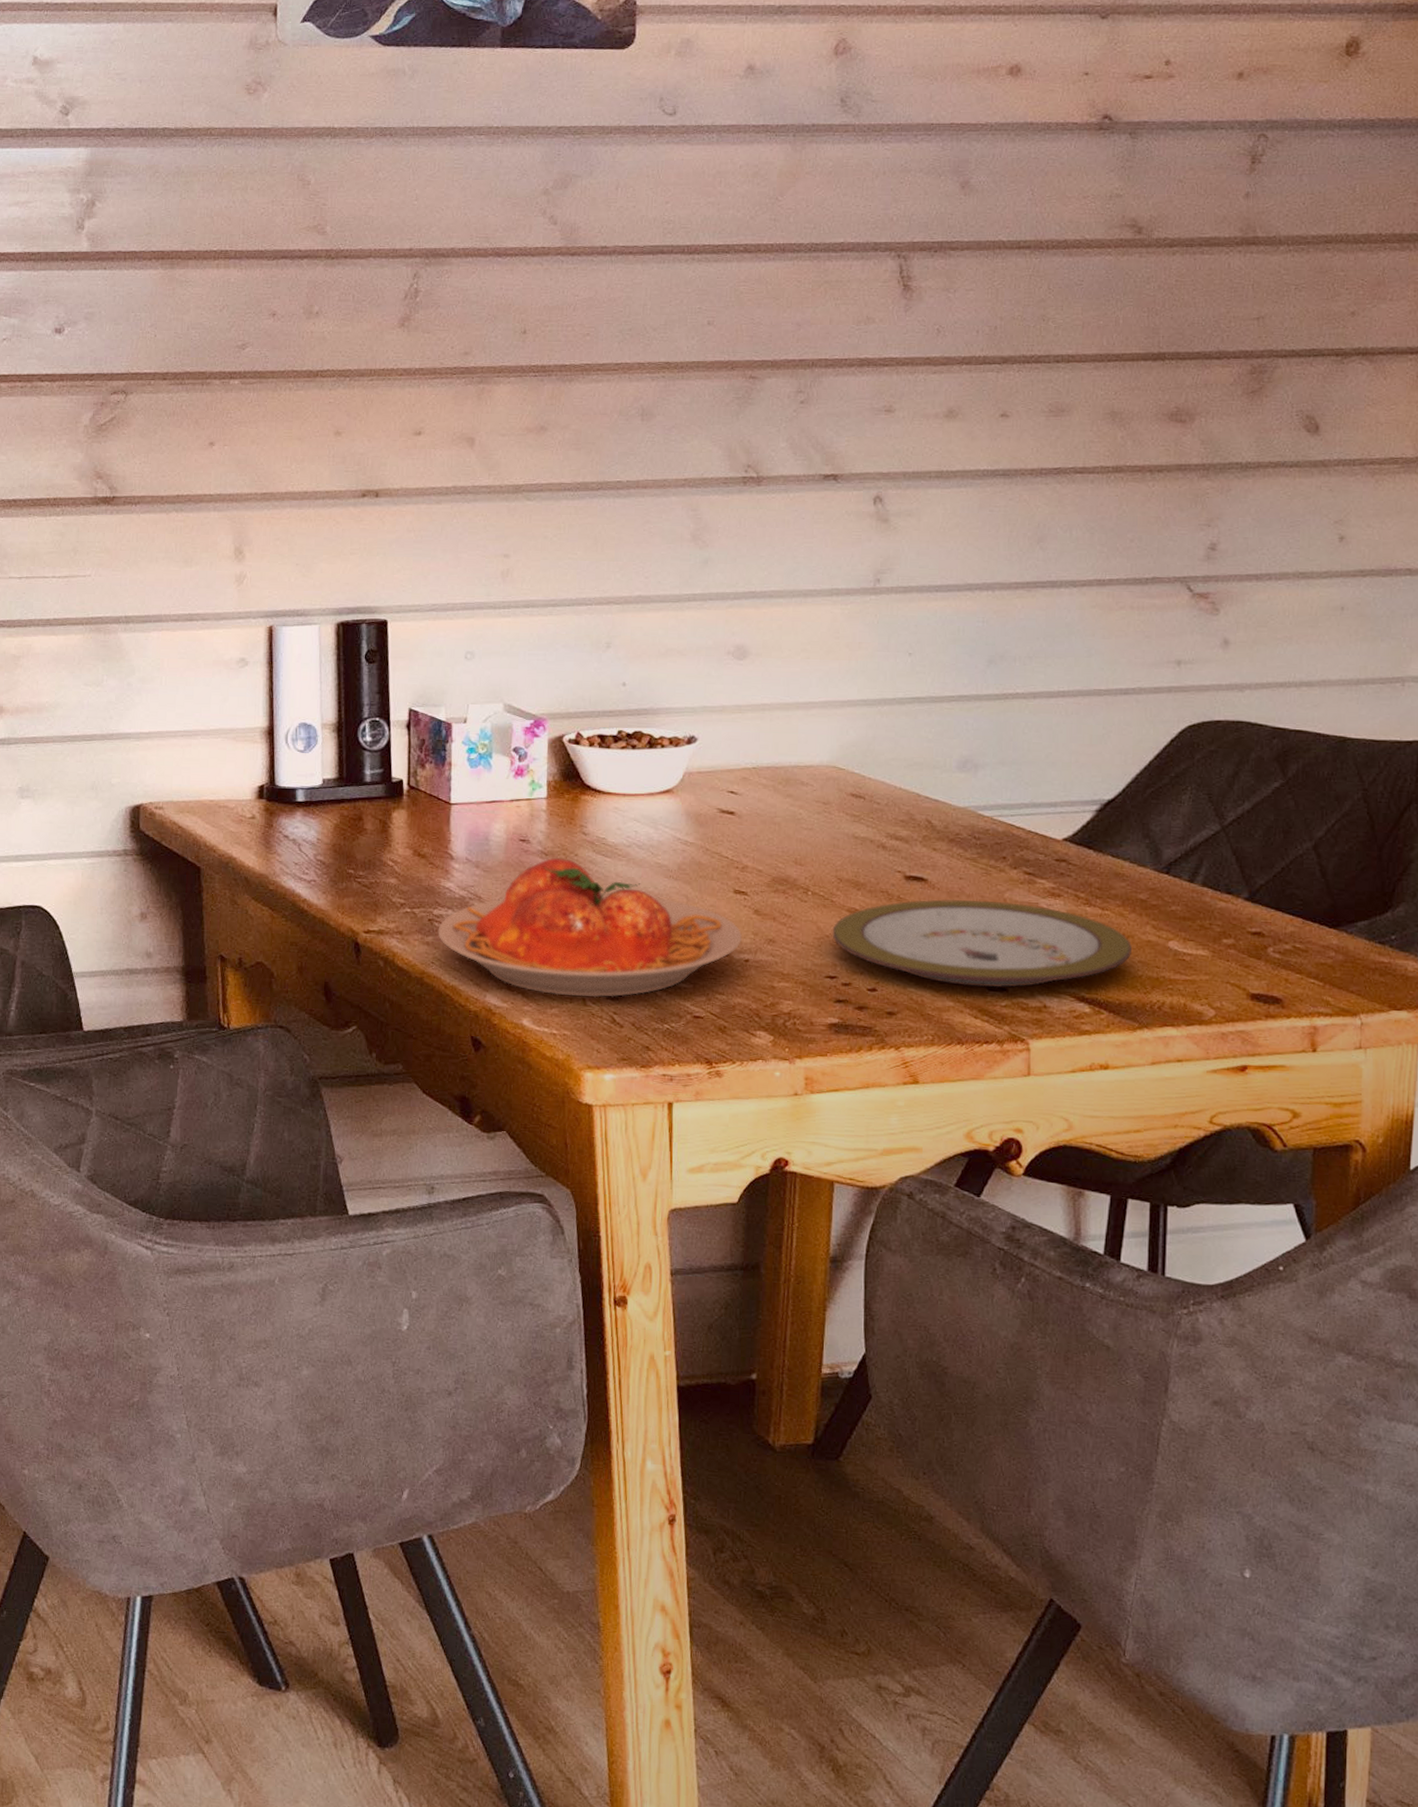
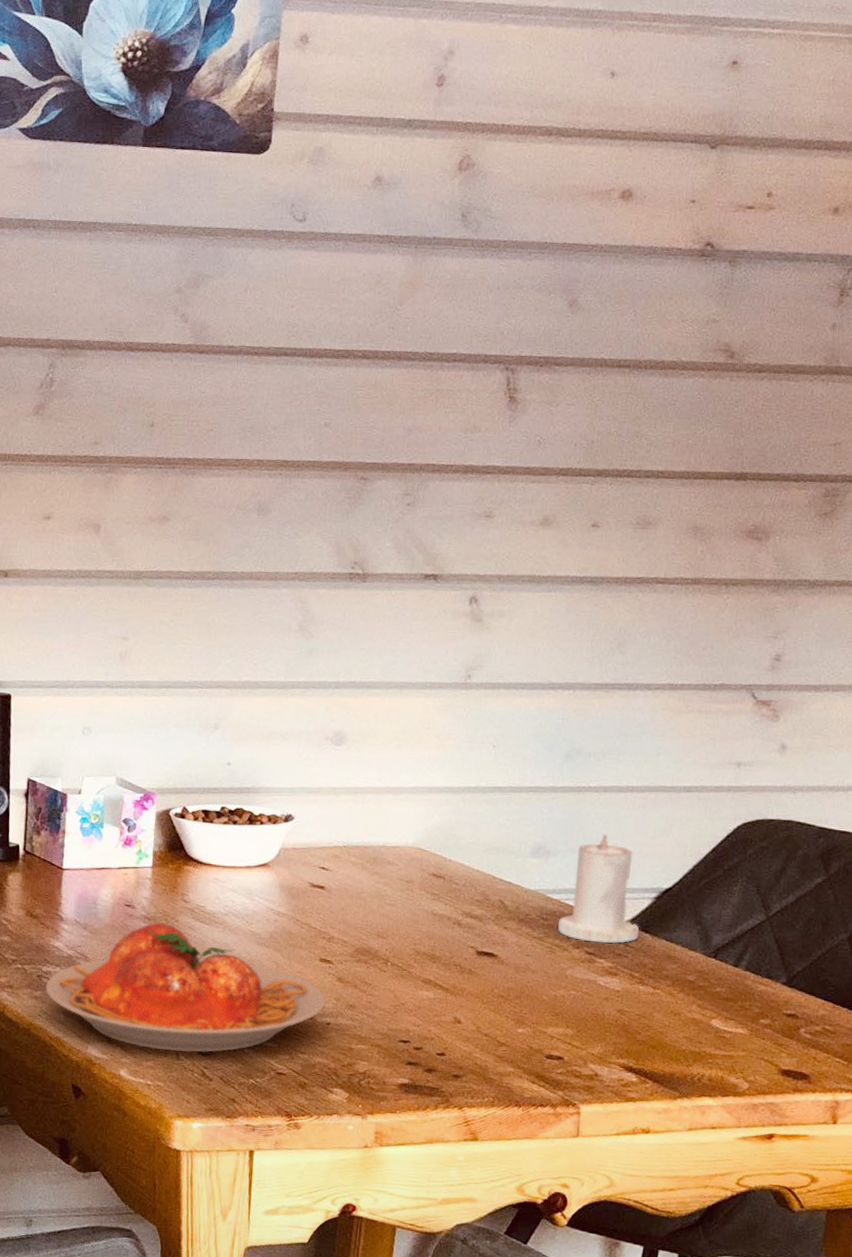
plate: present [832,899,1132,988] -> none [407,973,678,1057]
candle: none [992,743,1082,863] -> present [558,834,639,944]

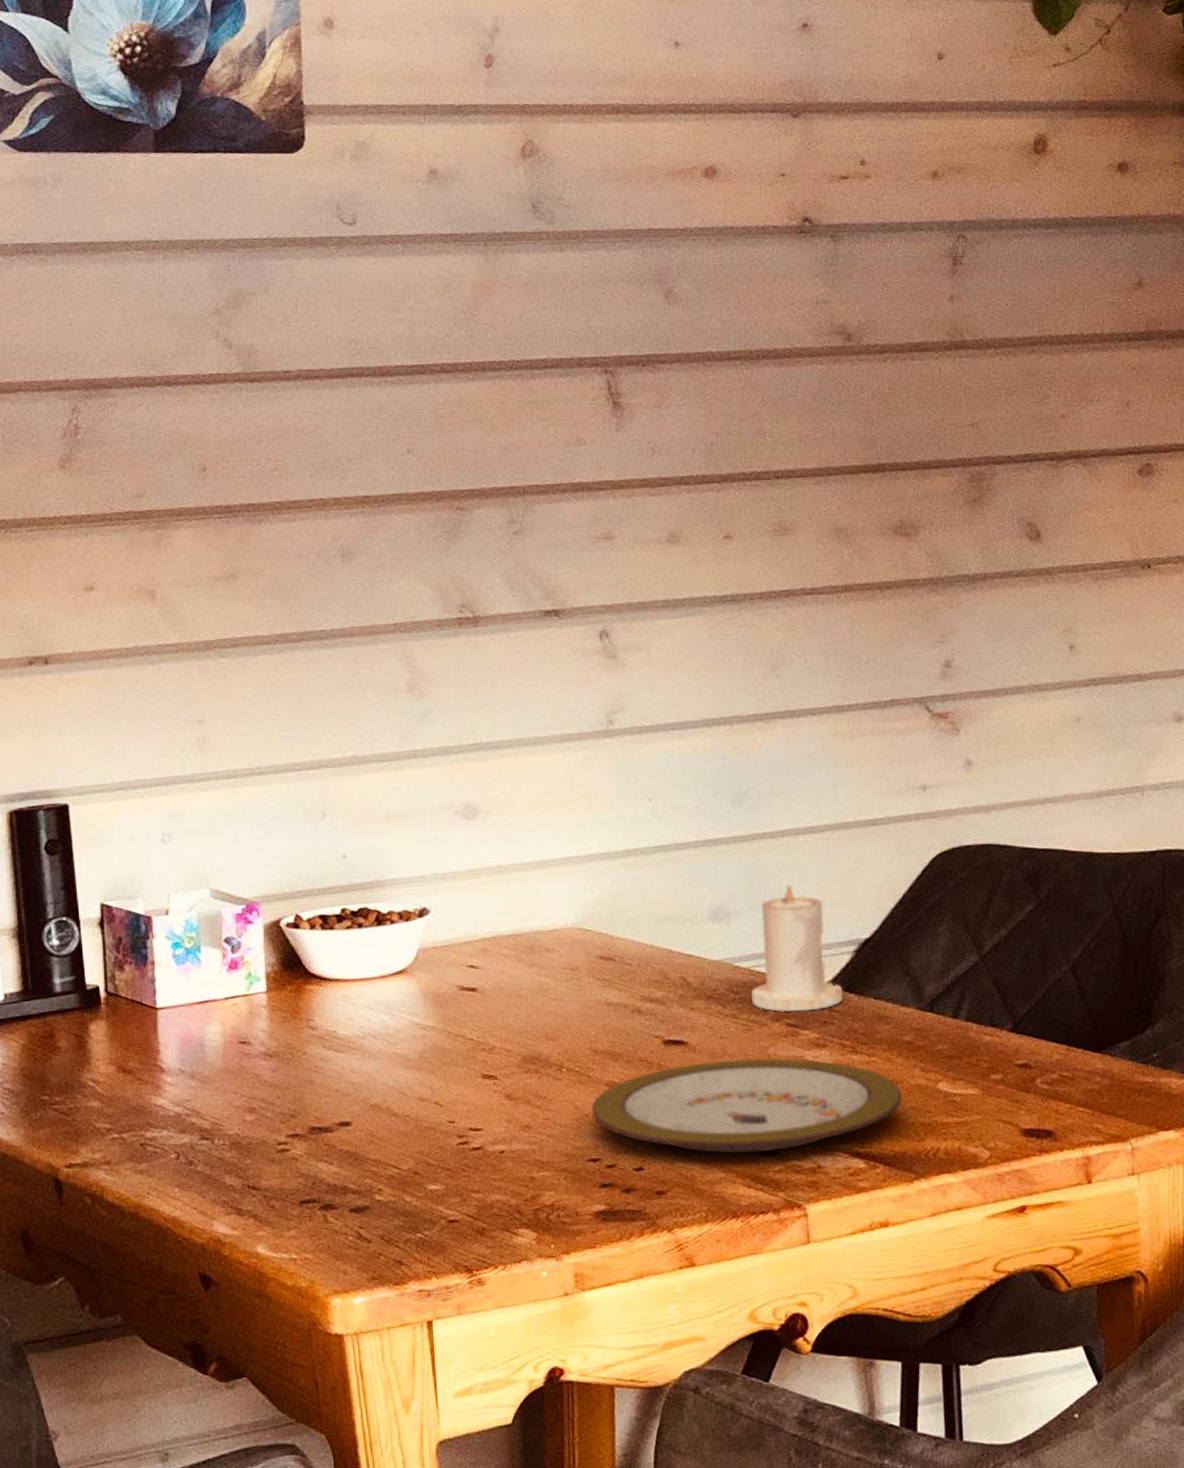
plate: present [45,923,325,1053] -> none [152,1058,494,1215]
plate: none [407,973,678,1057] -> present [591,1058,902,1154]

